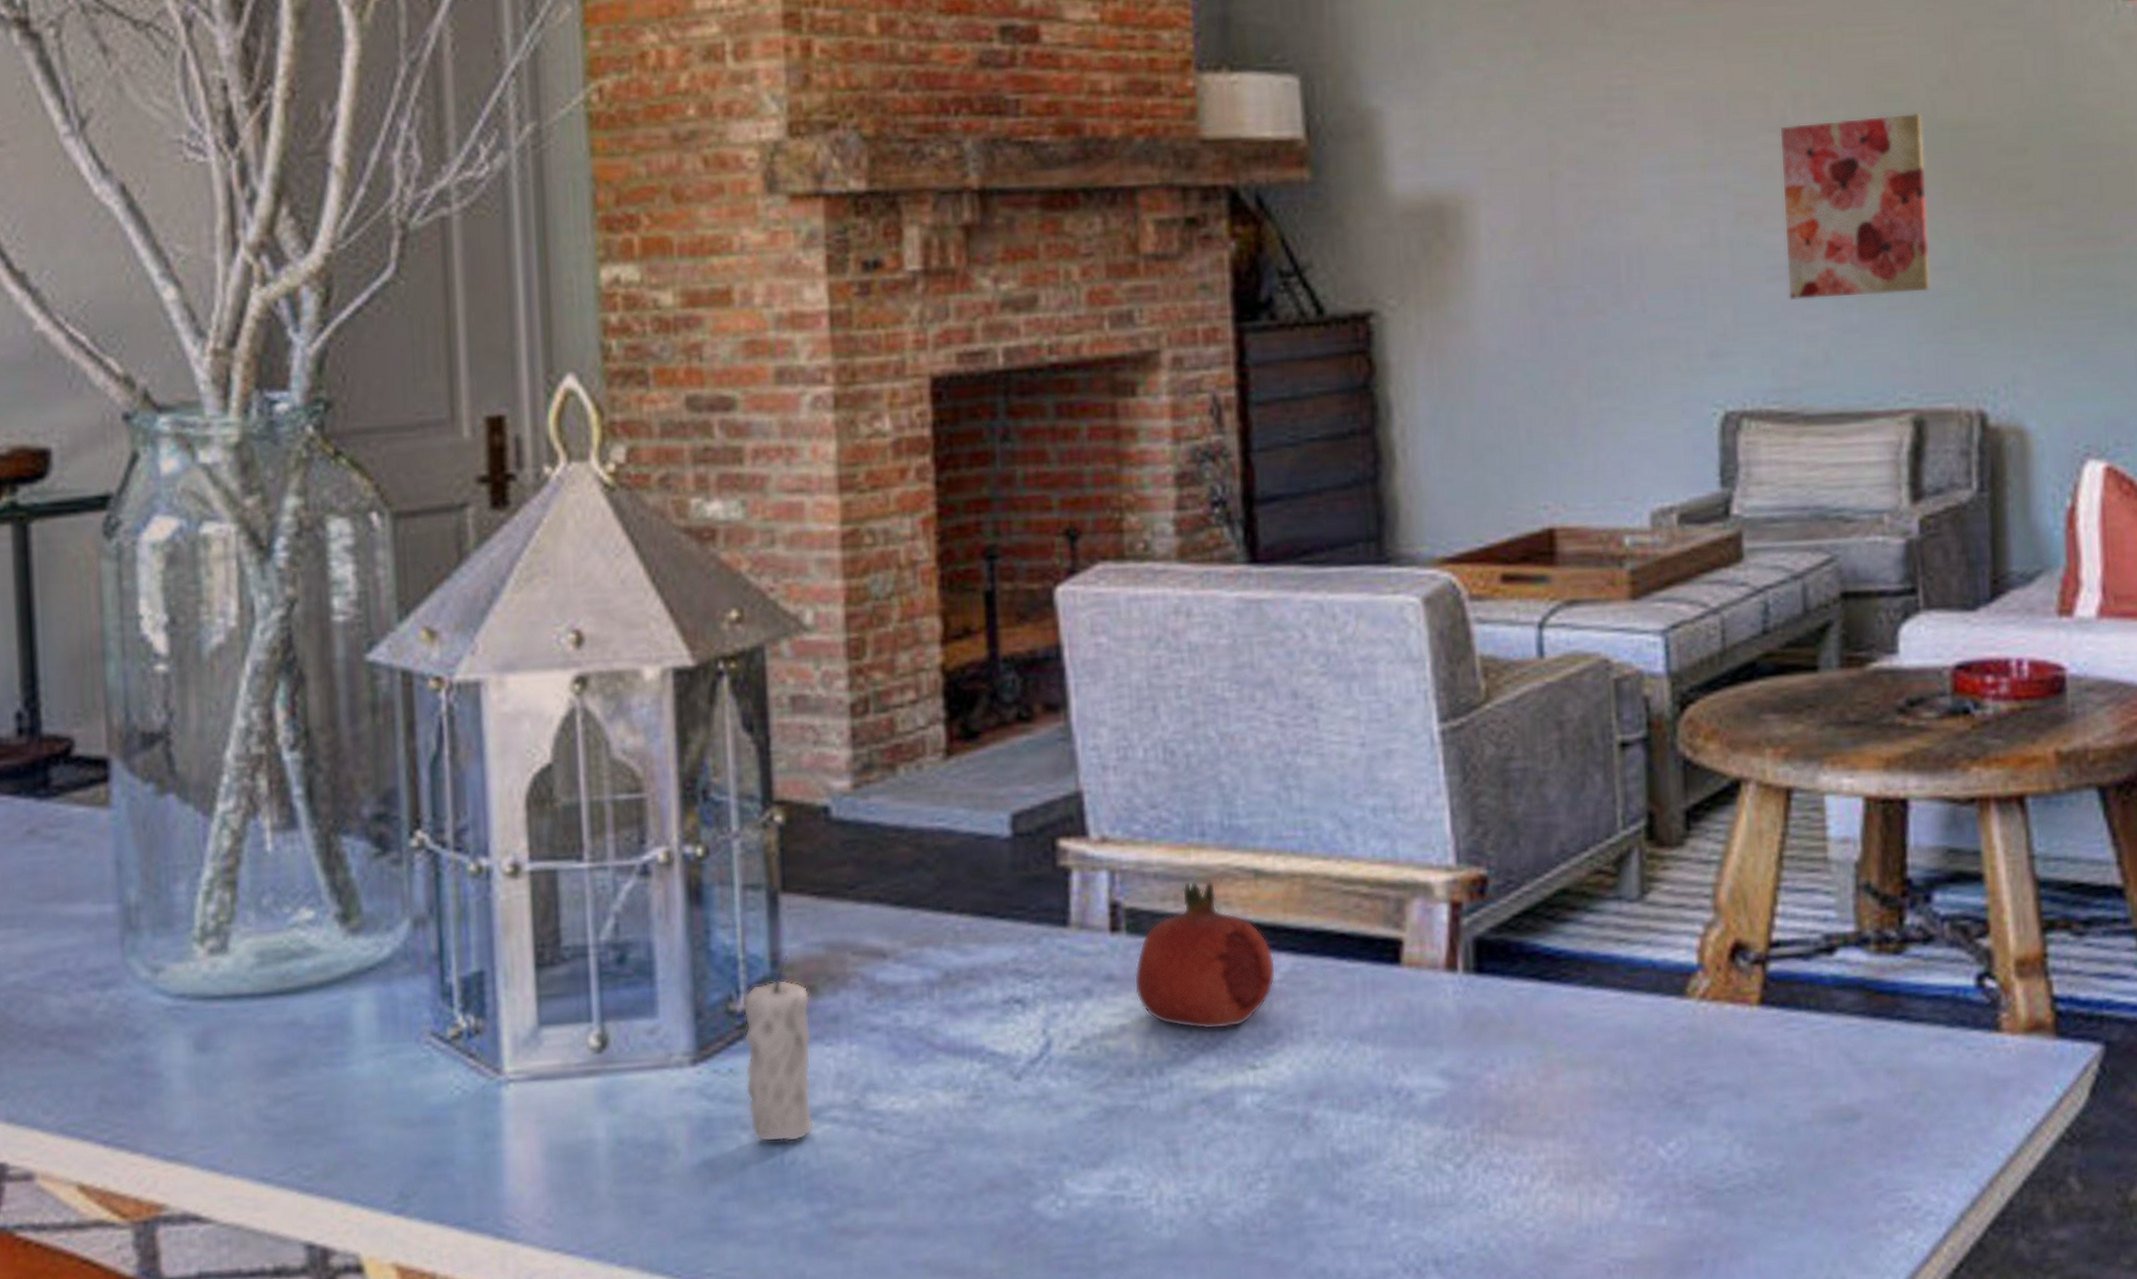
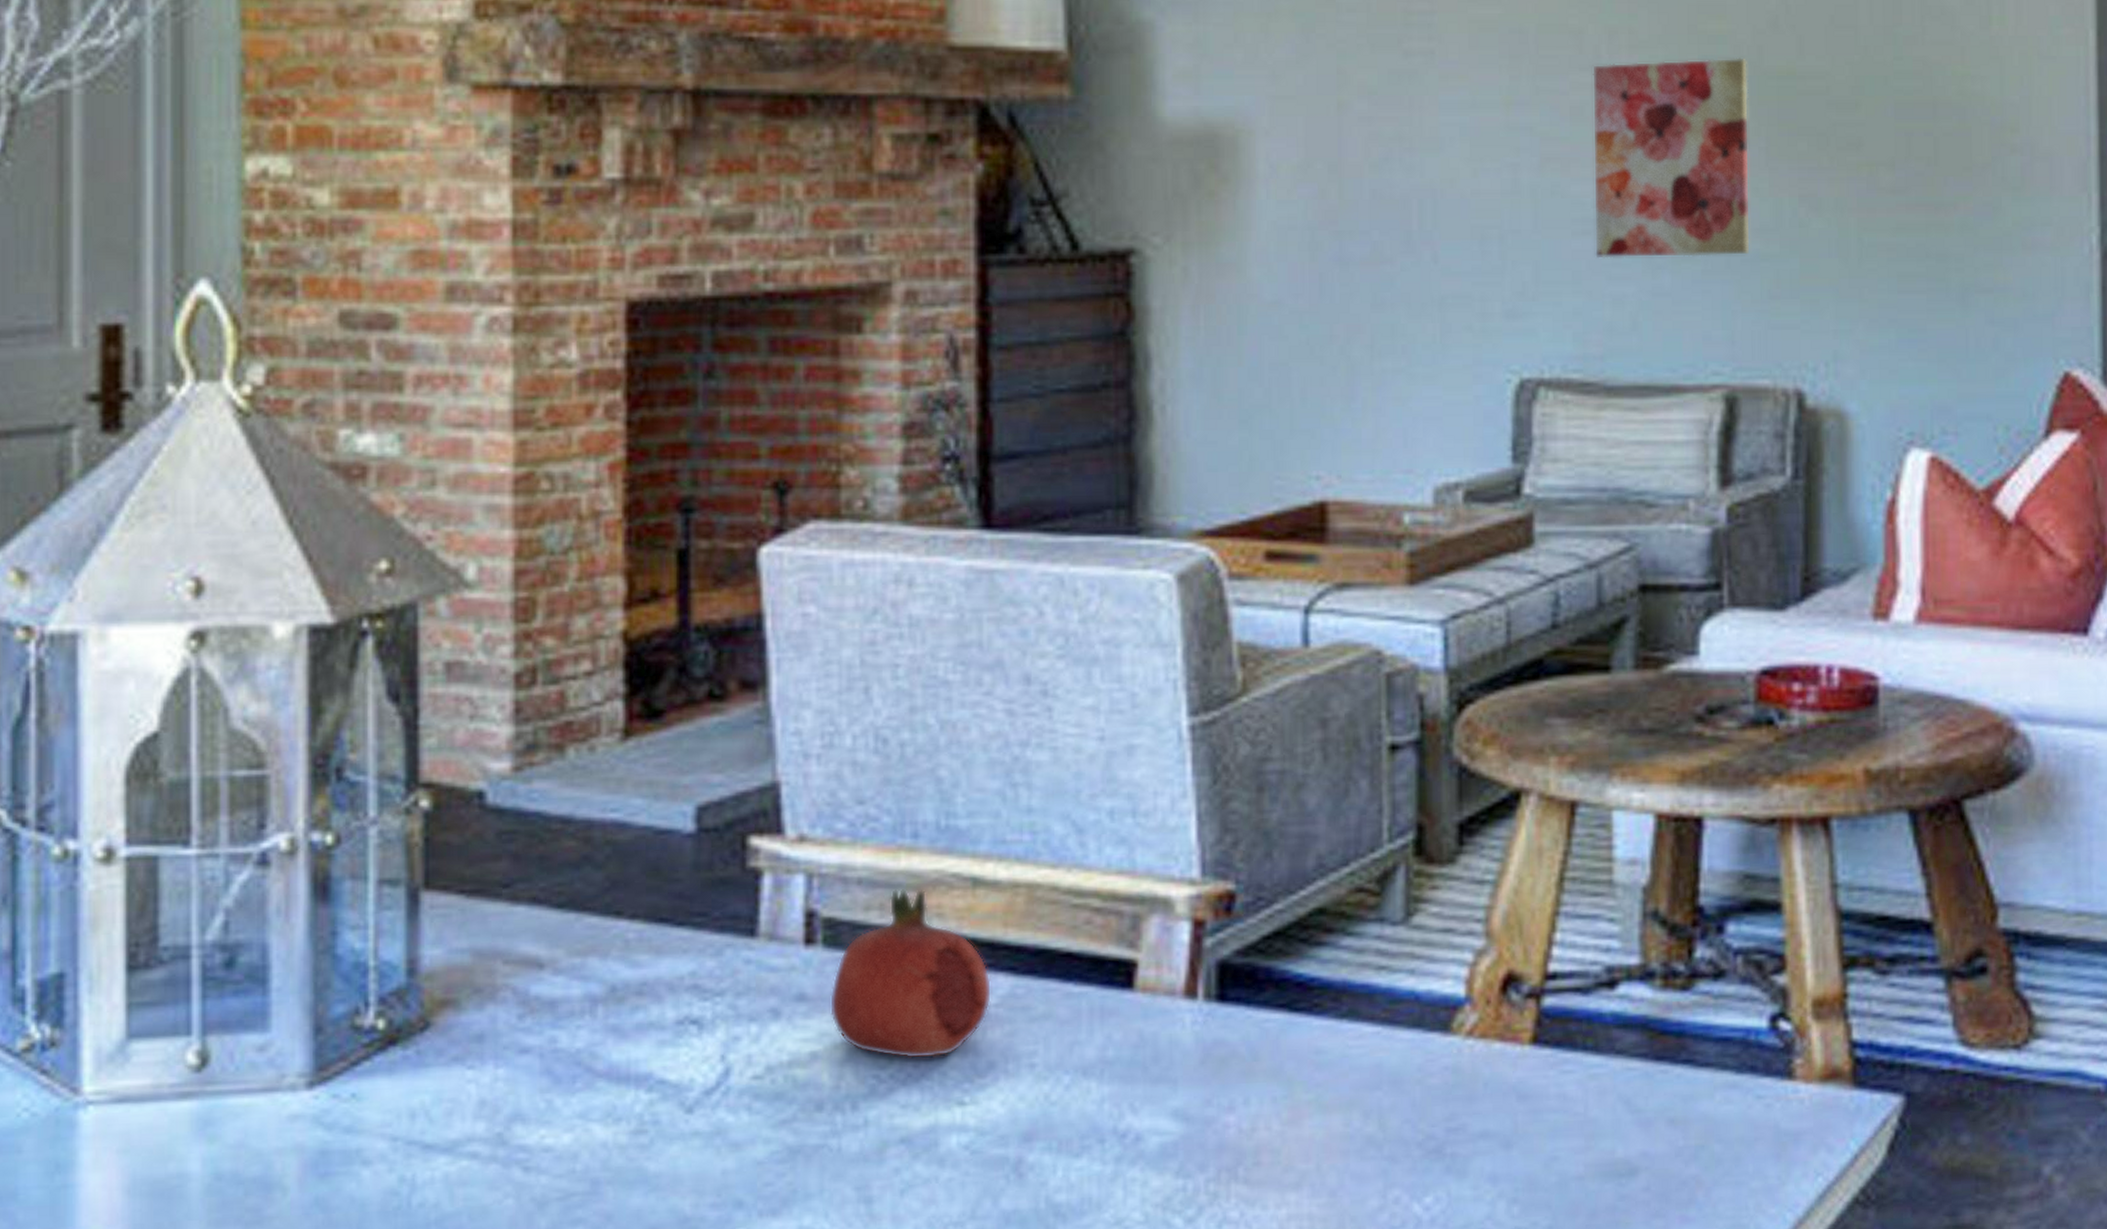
candle: present [741,955,814,1142] -> none [369,963,452,1180]

